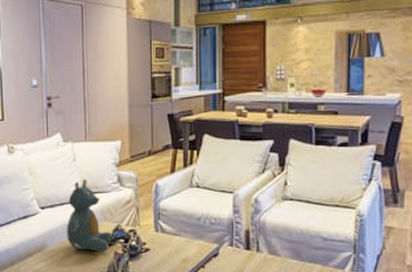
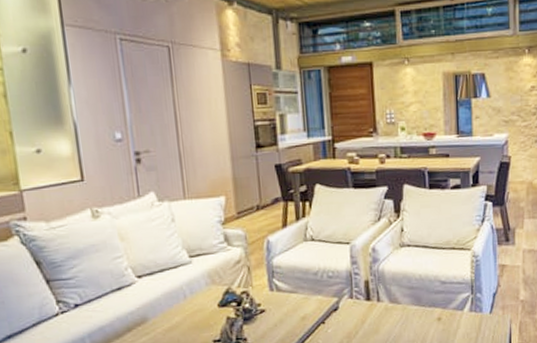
teddy bear: present [66,178,118,252] -> none [169,240,229,319]

